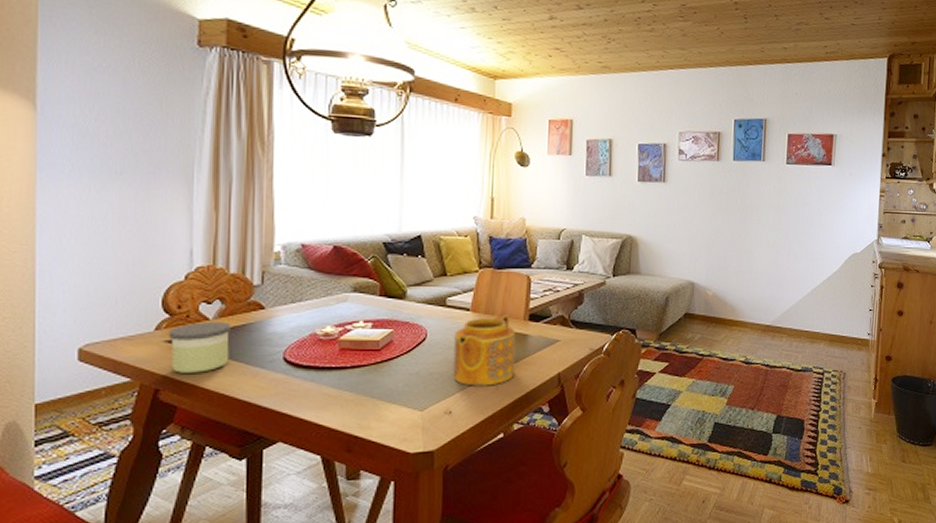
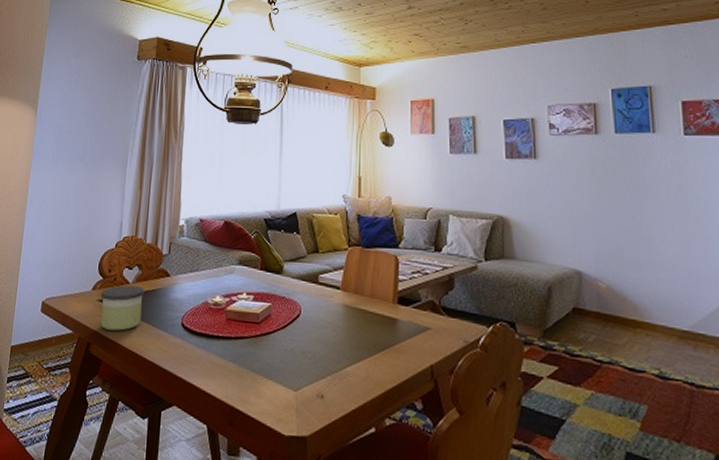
teapot: present [453,313,516,386] -> none [325,294,386,372]

